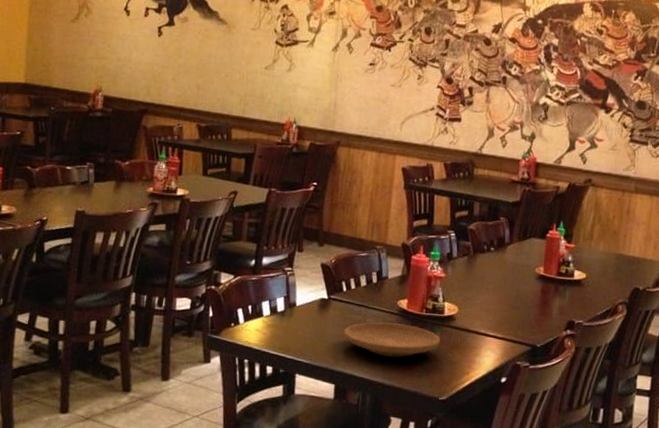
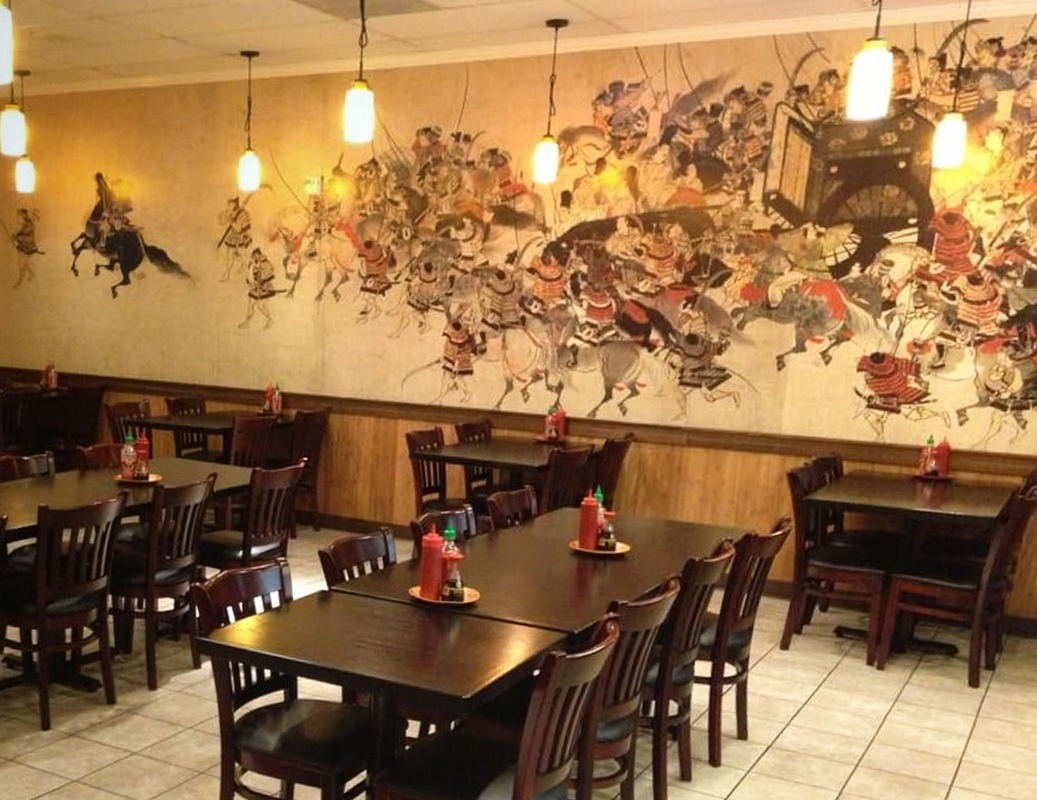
plate: present [344,322,441,358] -> none [349,614,461,653]

